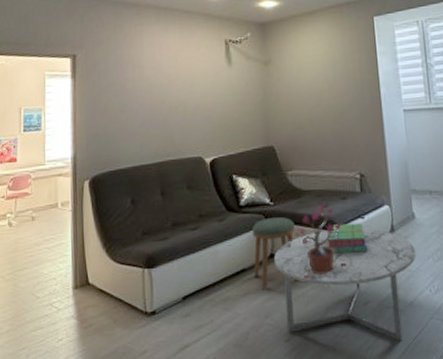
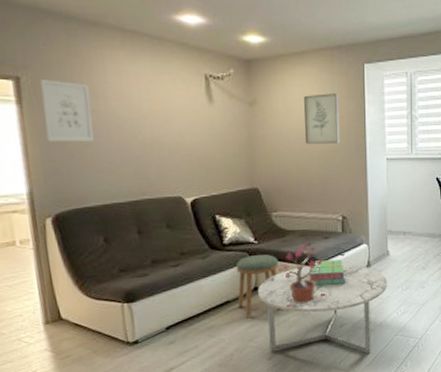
wall art: none [90,55,130,110] -> present [40,79,94,142]
wall art: none [316,47,354,99] -> present [304,93,340,144]

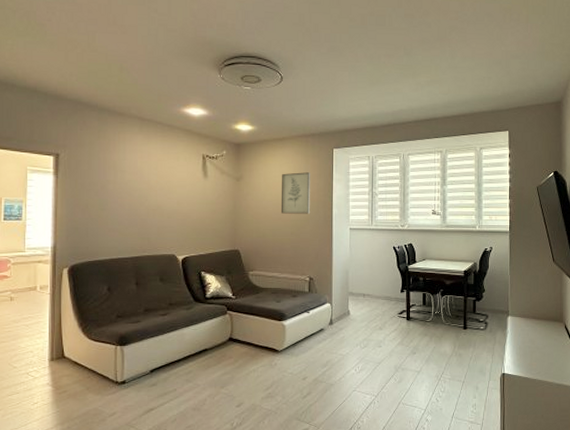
wall art: present [40,79,94,142] -> none [73,156,111,206]
stool: present [236,254,282,319] -> none [213,309,252,367]
coffee table: present [257,264,388,354] -> none [231,321,348,408]
potted plant: present [278,242,326,307] -> none [251,299,292,358]
stack of books: present [308,259,346,287] -> none [277,316,310,341]

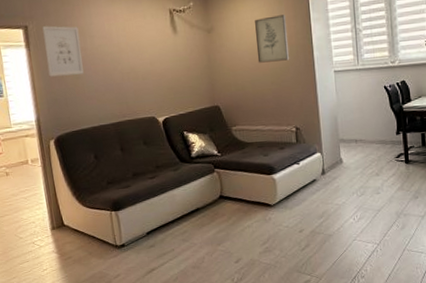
wall art: none [73,156,111,206] -> present [42,26,84,77]

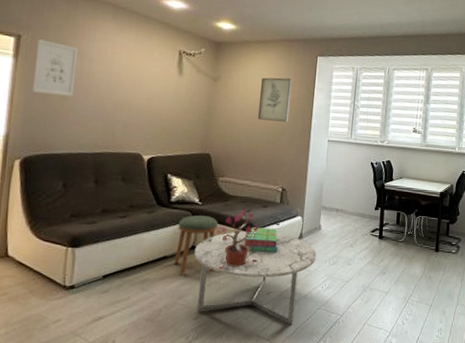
stool: none [203,165,246,225] -> present [173,215,218,276]
coffee table: none [222,172,343,259] -> present [194,231,317,325]
potted plant: none [240,153,285,214] -> present [217,209,258,269]
stack of books: none [267,168,303,195] -> present [243,227,278,253]

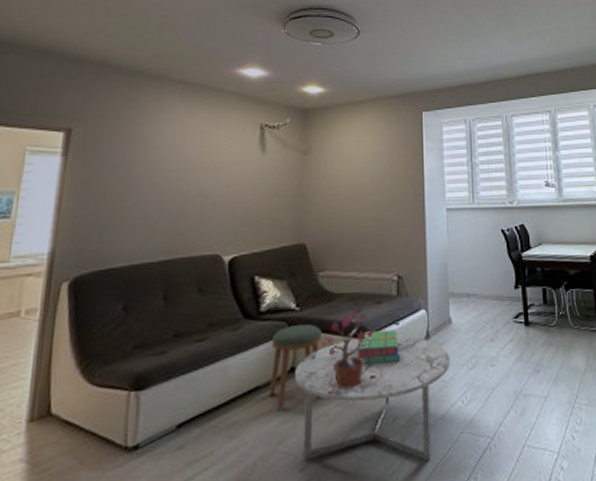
wall art: present [32,39,78,96] -> none [85,131,140,195]
wall art: present [257,77,293,122] -> none [359,141,397,194]

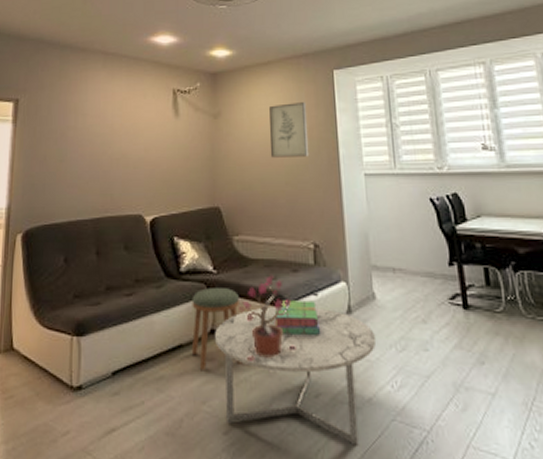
wall art: none [359,141,397,194] -> present [269,102,310,158]

